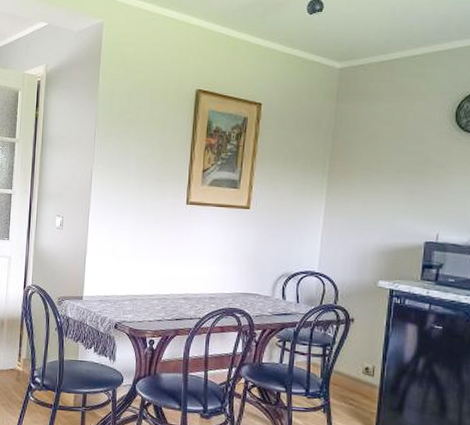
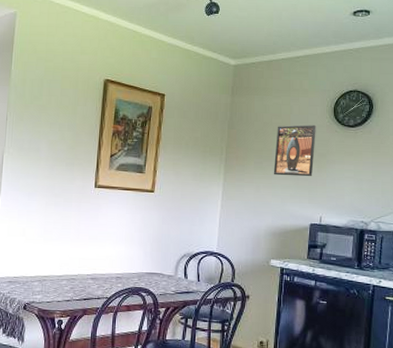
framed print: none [383,132,434,190] -> present [273,125,316,177]

